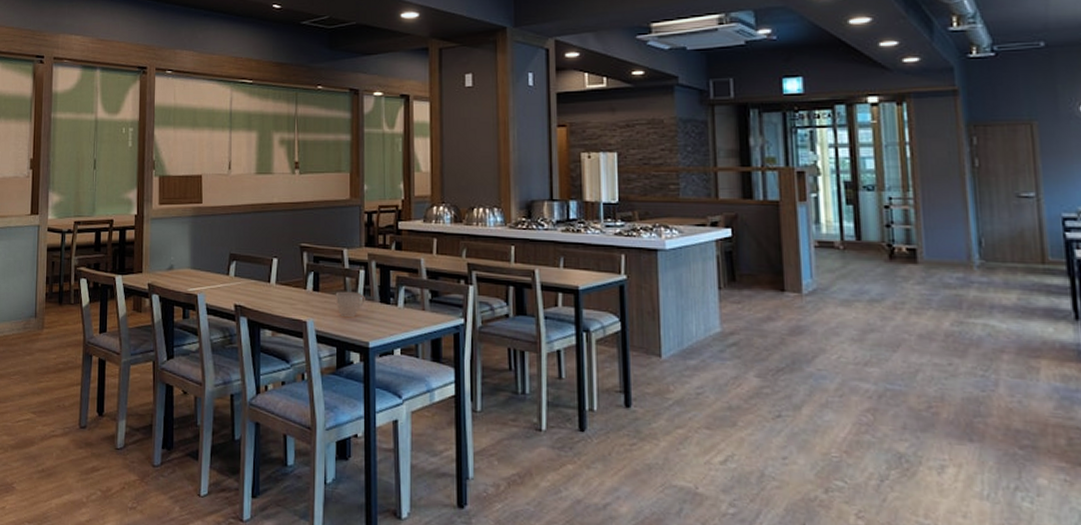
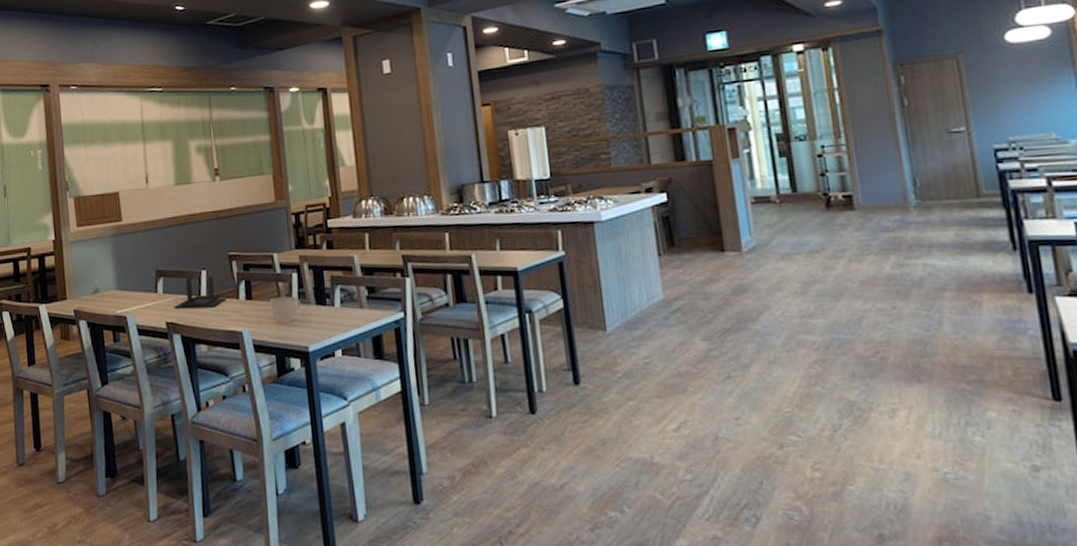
napkin holder: none [243,263,295,295] -> present [173,275,227,309]

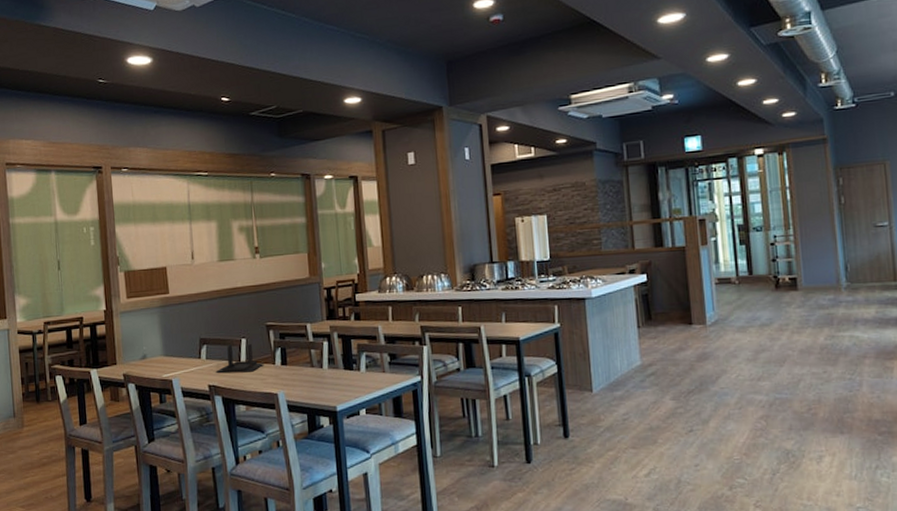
cup: present [269,296,301,324] -> none [302,362,330,387]

